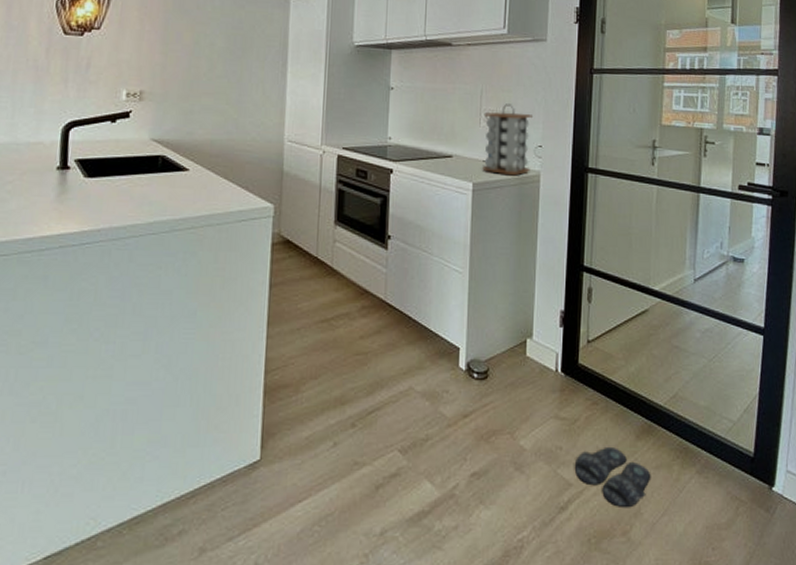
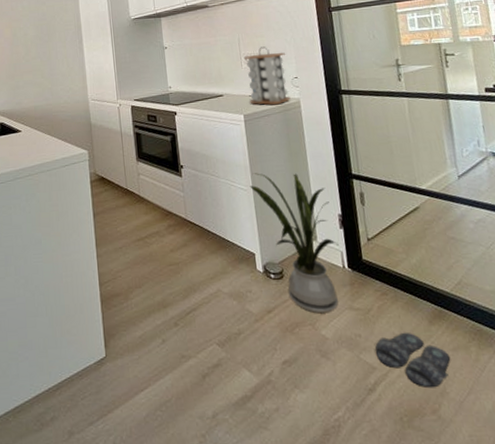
house plant: none [466,254,555,422] -> present [249,173,339,314]

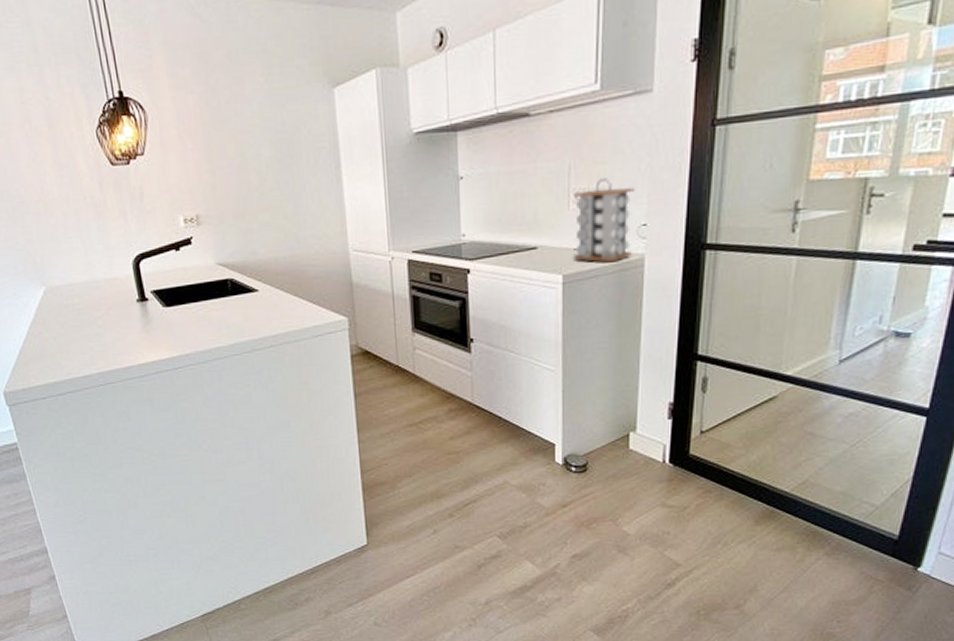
house plant: present [249,173,339,314] -> none [559,350,663,510]
slippers: present [375,332,451,387] -> none [684,531,771,584]

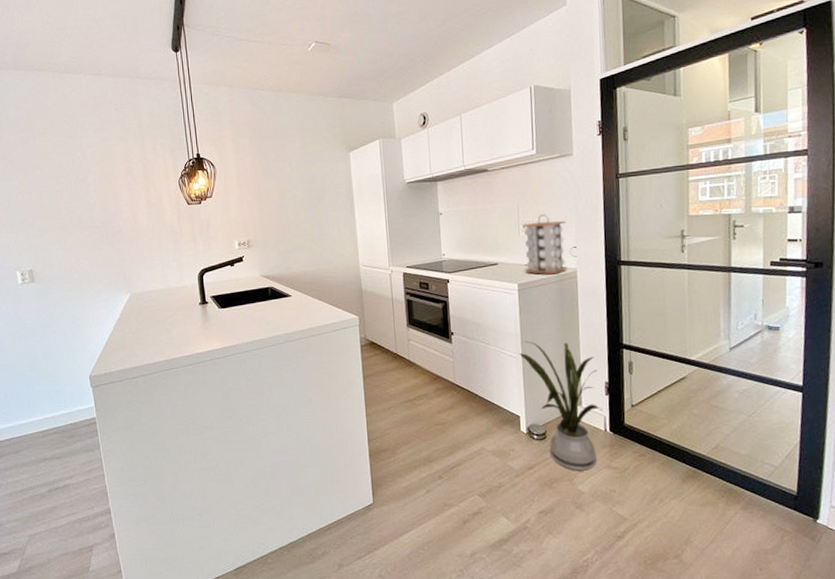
house plant: none [559,350,663,510] -> present [519,341,603,471]

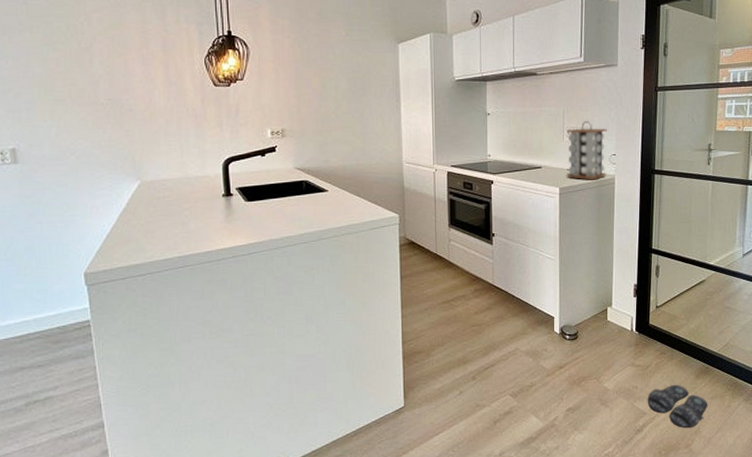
house plant: present [519,341,603,471] -> none [557,244,631,370]
slippers: none [628,489,699,536] -> present [648,384,708,428]

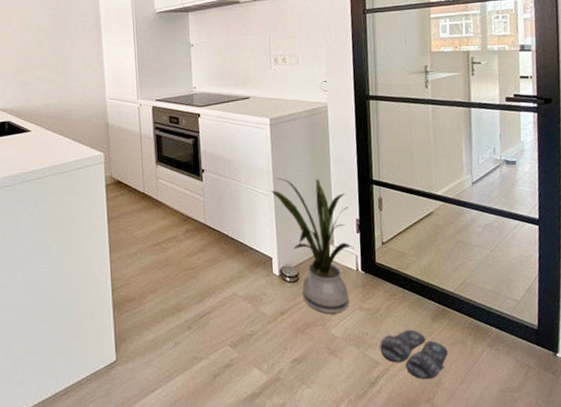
house plant: none [557,244,631,370] -> present [271,178,354,315]
spice rack: present [566,121,607,180] -> none [273,48,318,109]

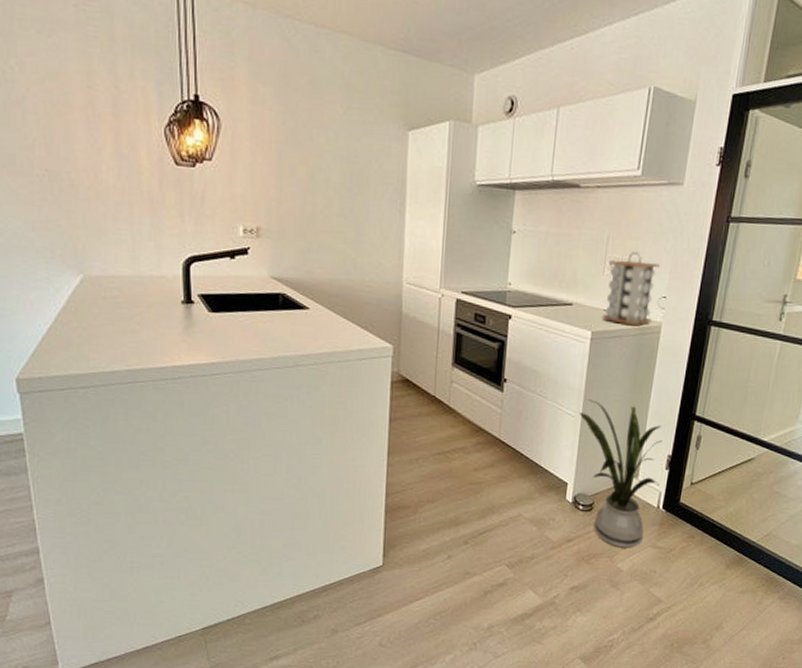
spice rack: none [273,48,318,109] -> present [602,252,660,326]
slippers: present [381,329,448,379] -> none [666,572,736,621]

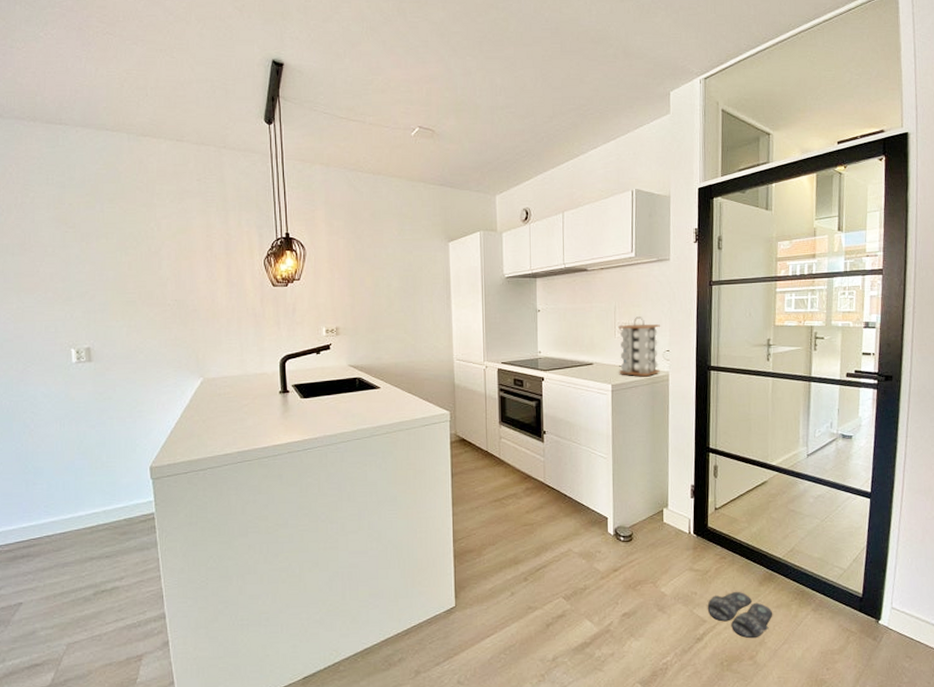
house plant: present [579,399,663,548] -> none [610,442,688,573]
slippers: none [666,572,736,621] -> present [708,591,773,638]

